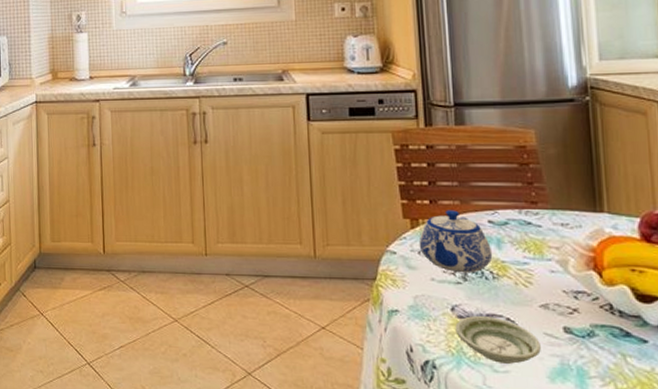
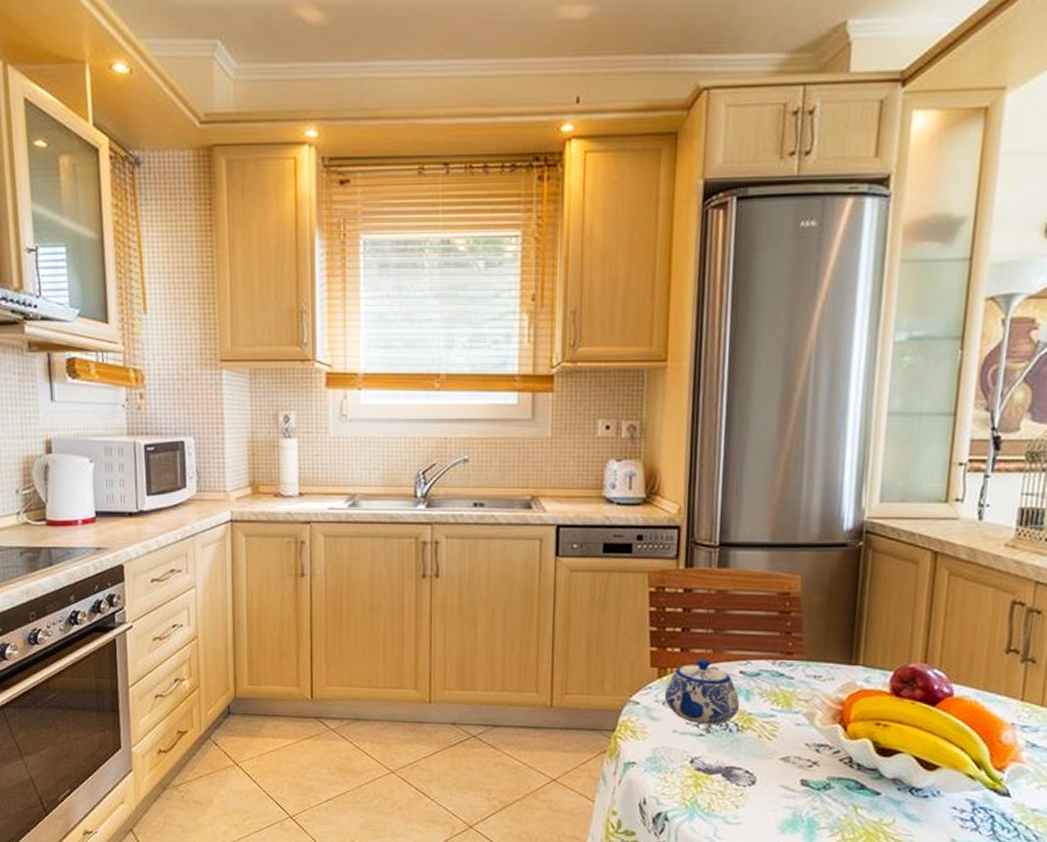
saucer: present [455,316,541,364] -> none [692,768,776,816]

